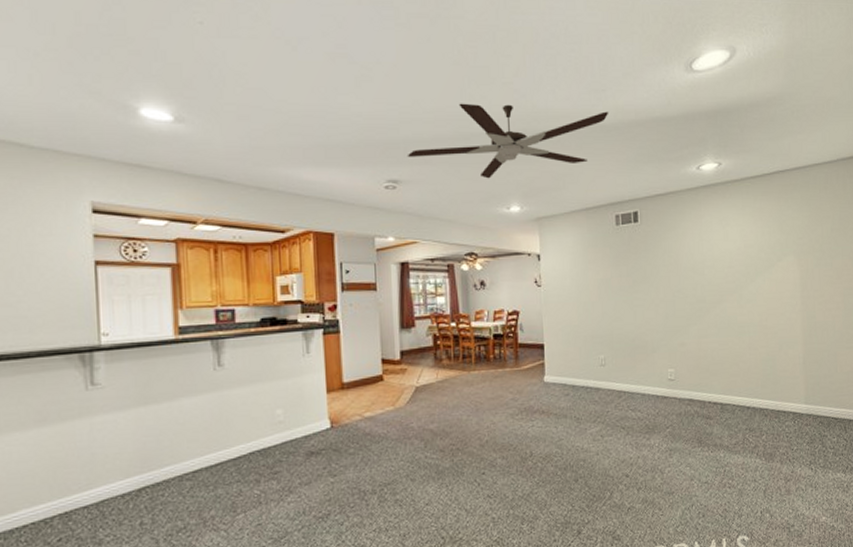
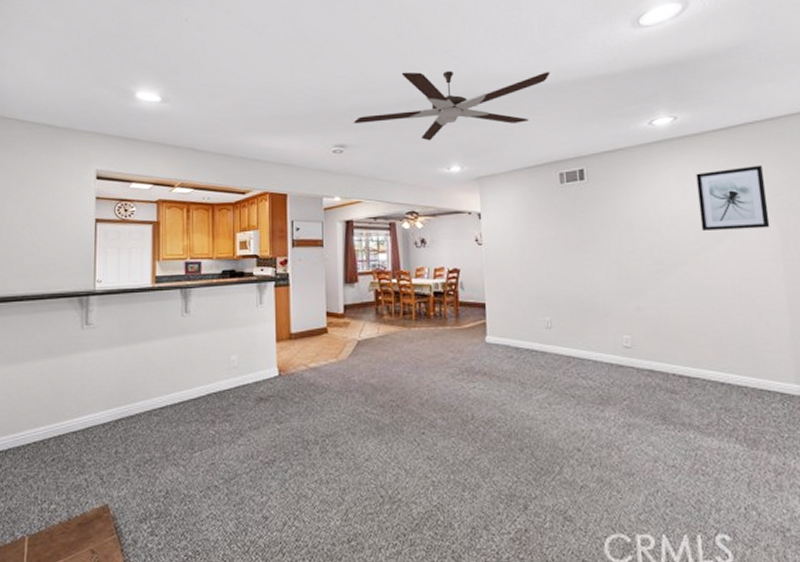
wall art: none [735,210,793,271] -> present [696,164,770,231]

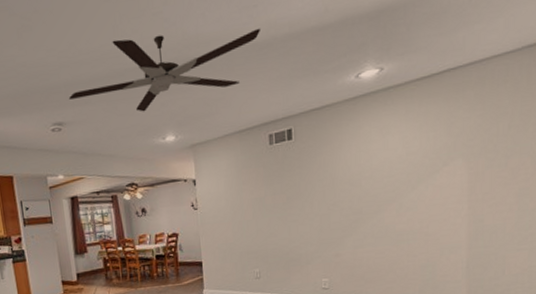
wall art: present [696,164,770,231] -> none [397,111,461,180]

